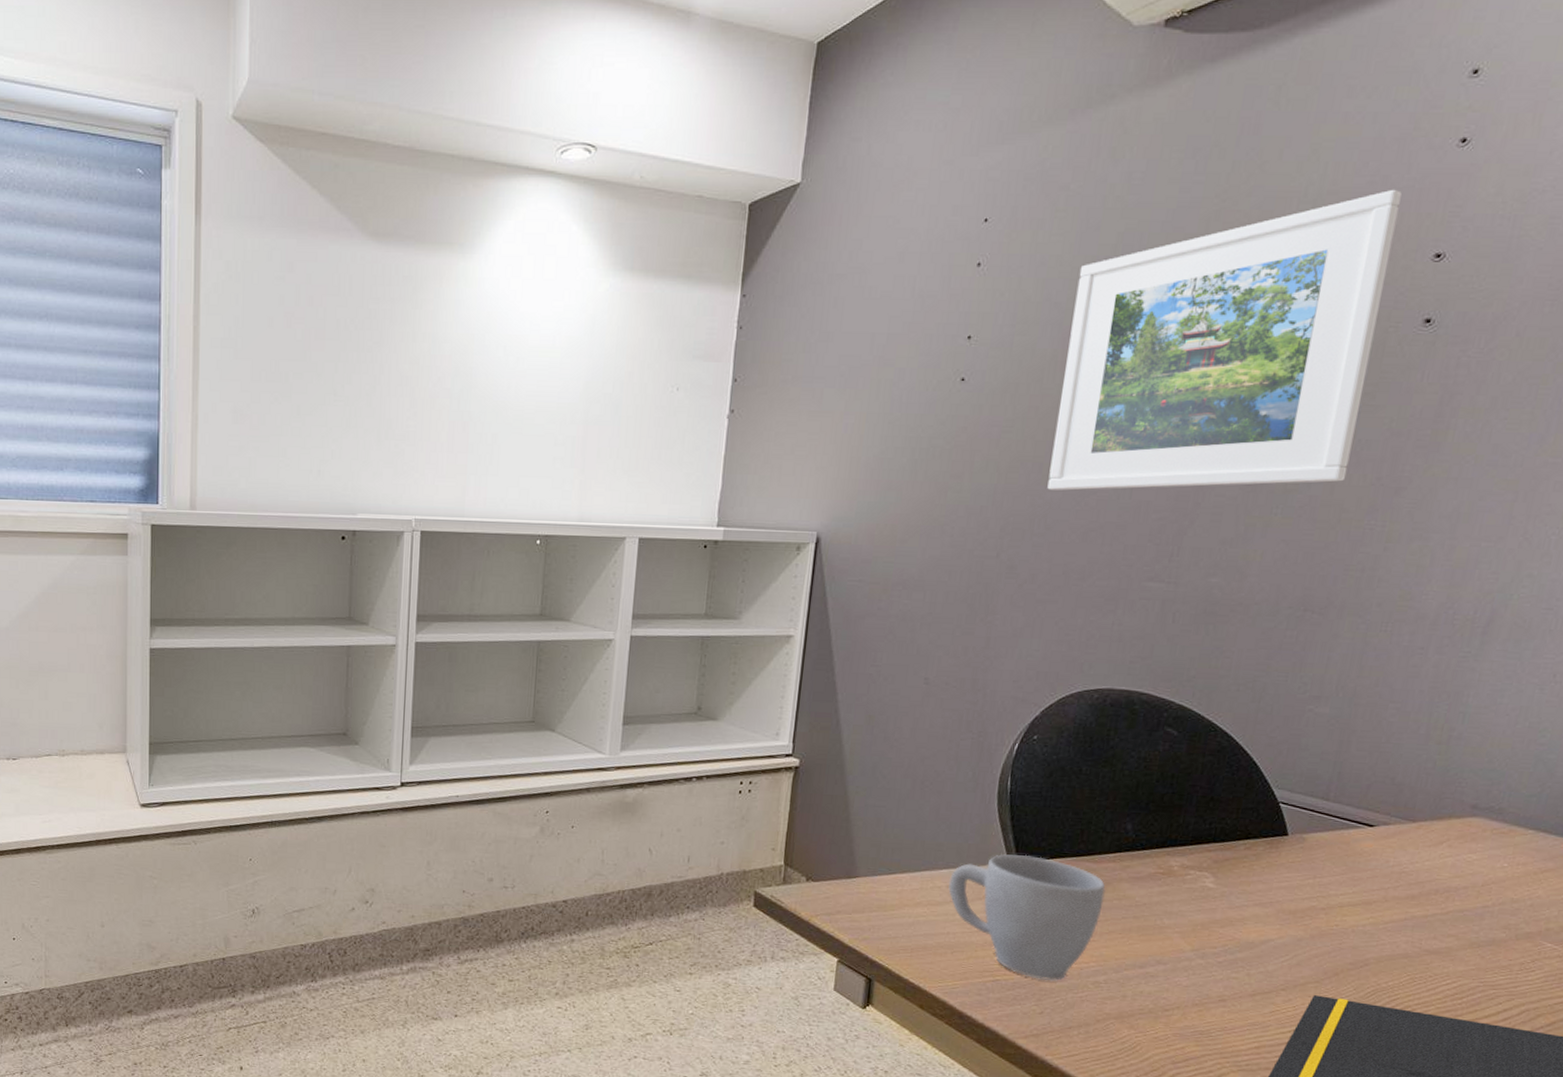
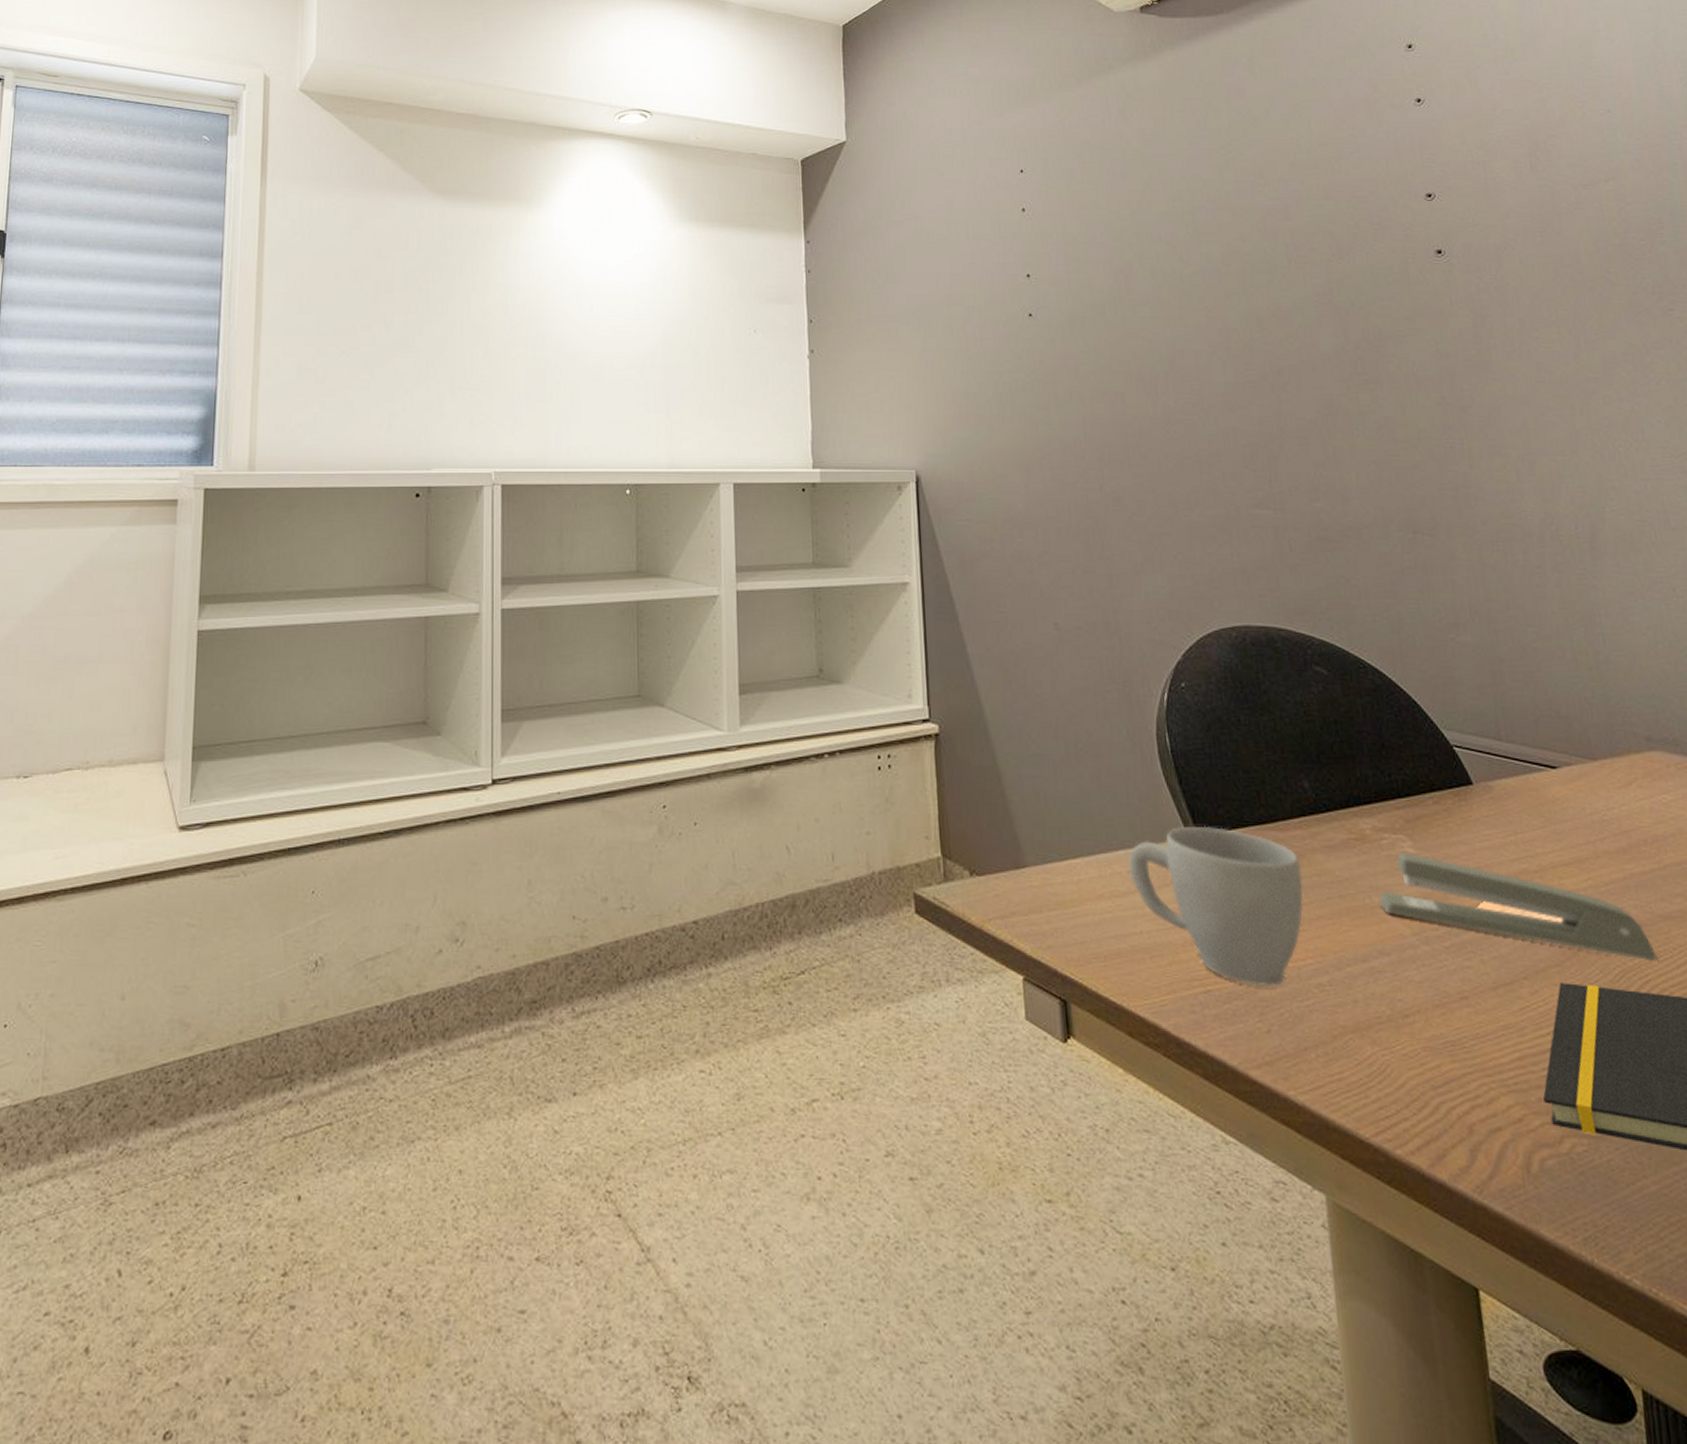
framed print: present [1047,189,1402,491] -> none [1116,140,1412,419]
stapler: none [1169,886,1412,986] -> present [1379,852,1659,962]

